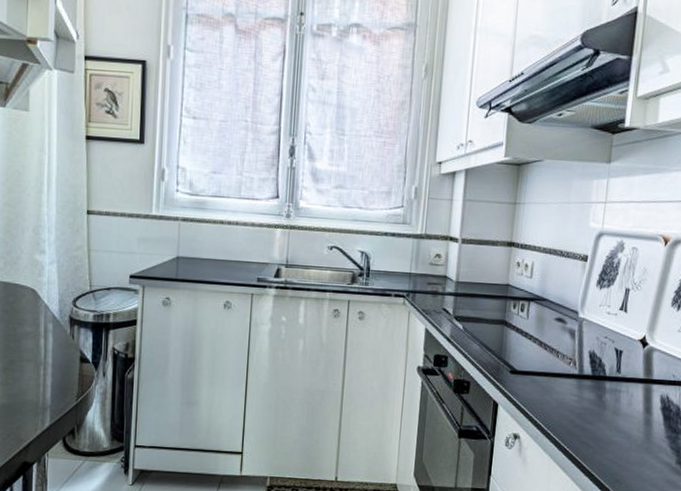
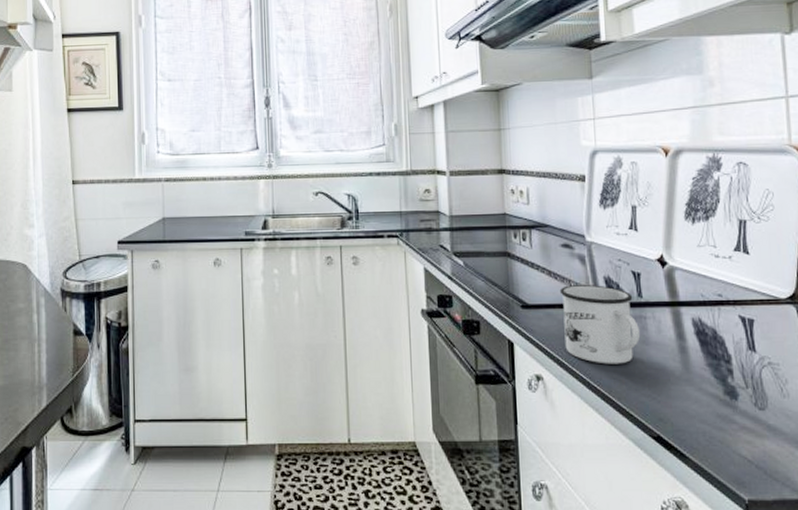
mug: none [544,356,614,431] -> present [559,285,641,364]

